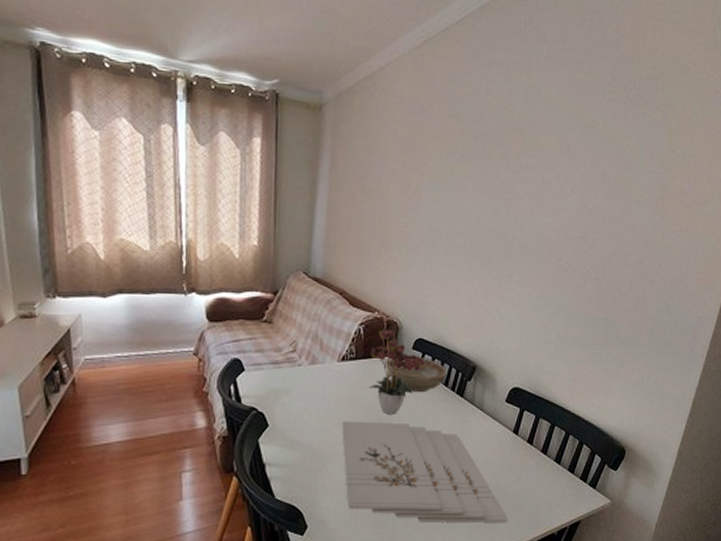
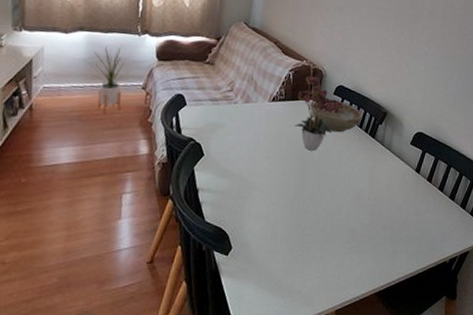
house plant: none [137,308,178,386] -> present [94,46,129,115]
placemat: present [342,421,507,523] -> none [268,154,407,250]

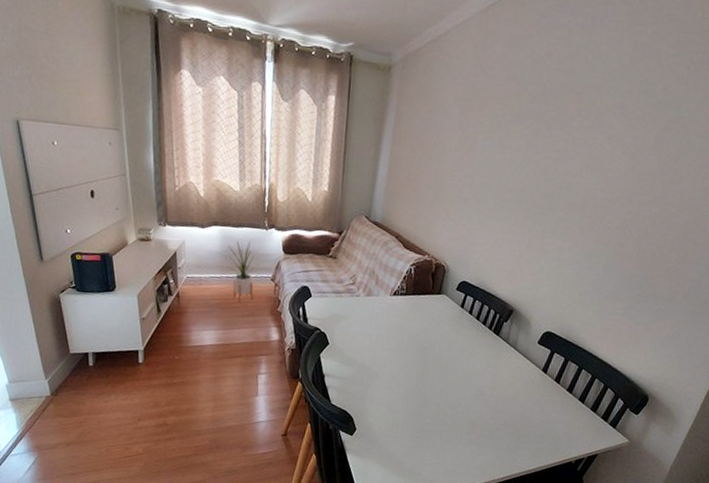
flower arrangement: present [294,75,344,151] -> none [416,270,467,345]
bowl: present [310,102,362,133] -> none [432,297,486,329]

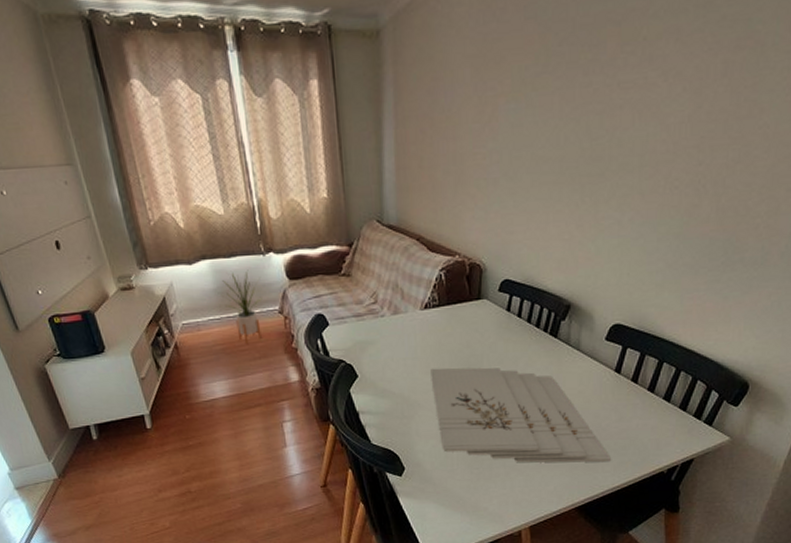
placemat: none [390,346,530,447] -> present [430,367,611,463]

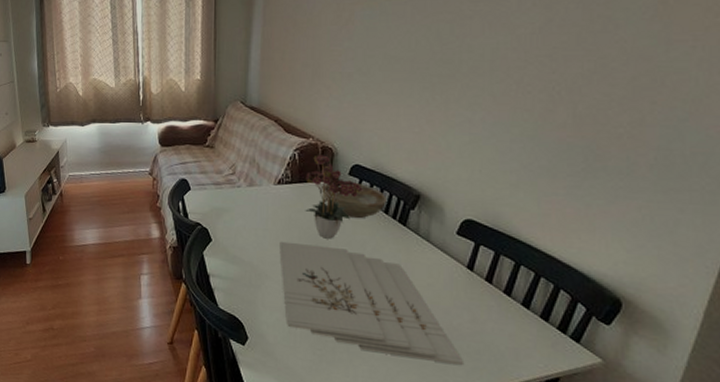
house plant: present [222,270,262,345] -> none [106,134,137,200]
flower arrangement: none [454,272,513,360] -> present [305,155,363,239]
bowl: none [471,299,537,336] -> present [322,183,386,219]

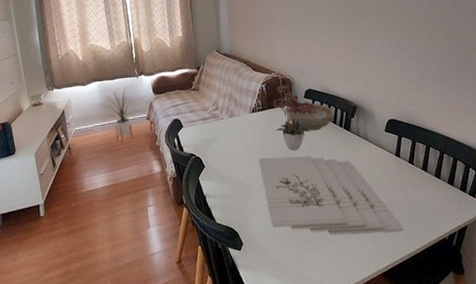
house plant: none [106,134,137,200] -> present [107,88,135,145]

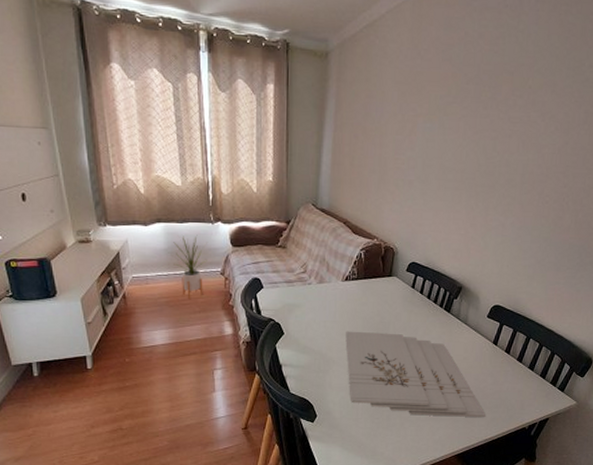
flower arrangement: present [272,85,316,150] -> none [369,254,417,327]
bowl: present [286,103,334,131] -> none [383,278,436,309]

